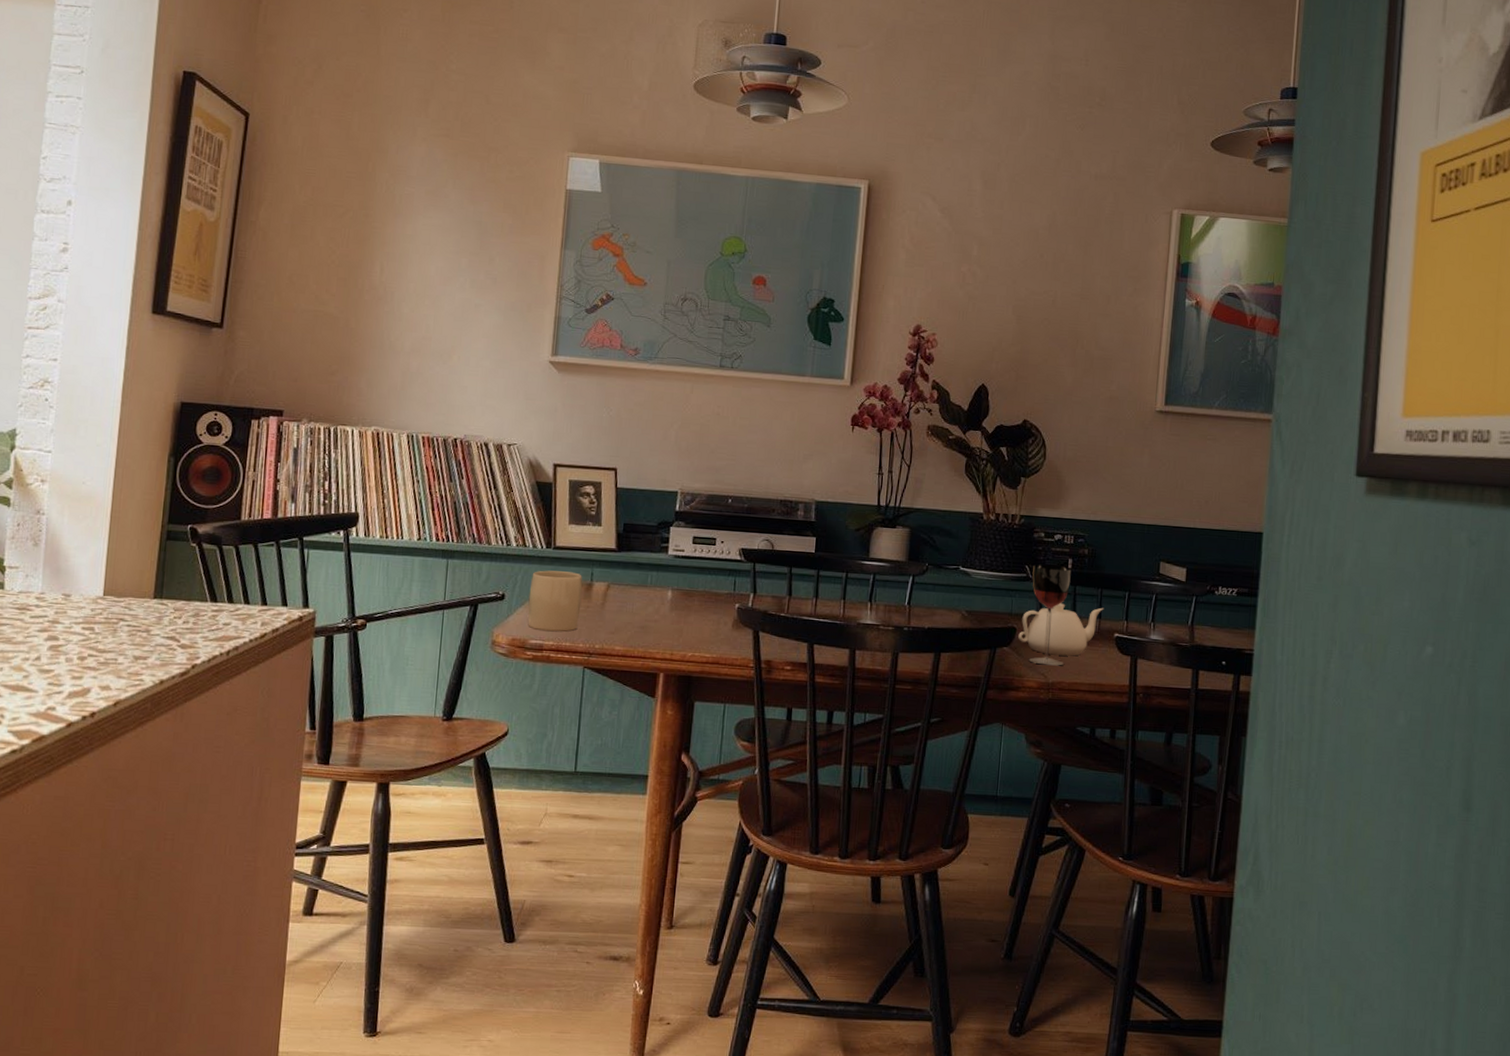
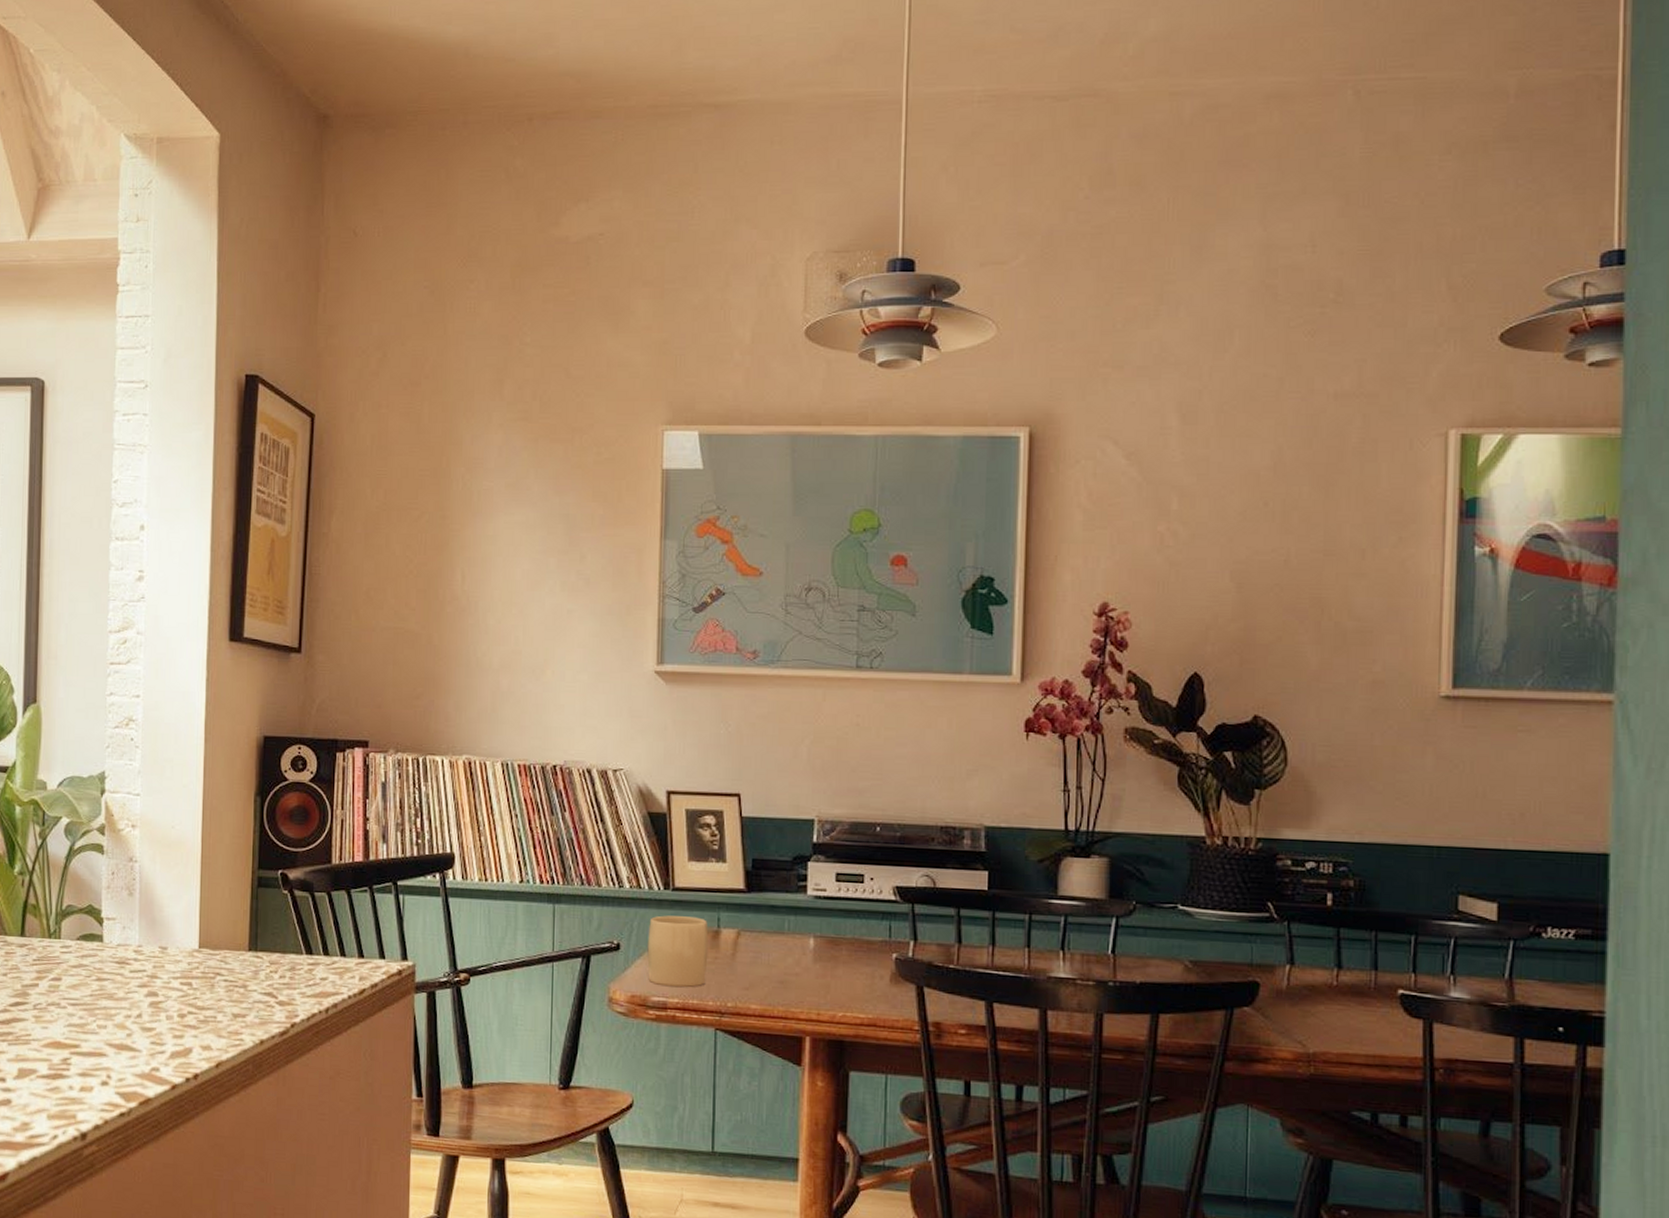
teapot: present [1018,603,1104,656] -> none [1263,951,1381,1019]
wineglass: present [1028,564,1071,666] -> none [1278,900,1332,1032]

